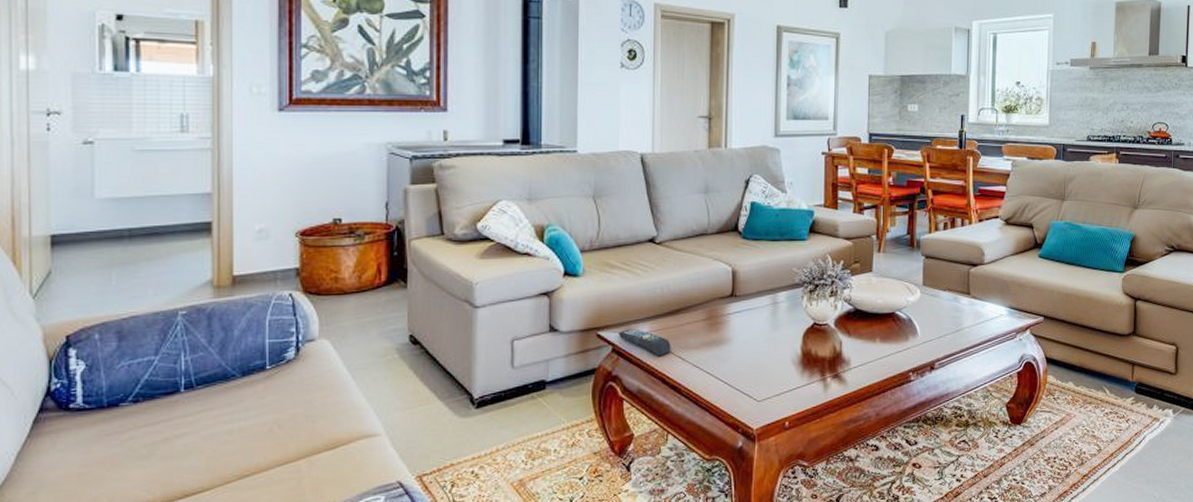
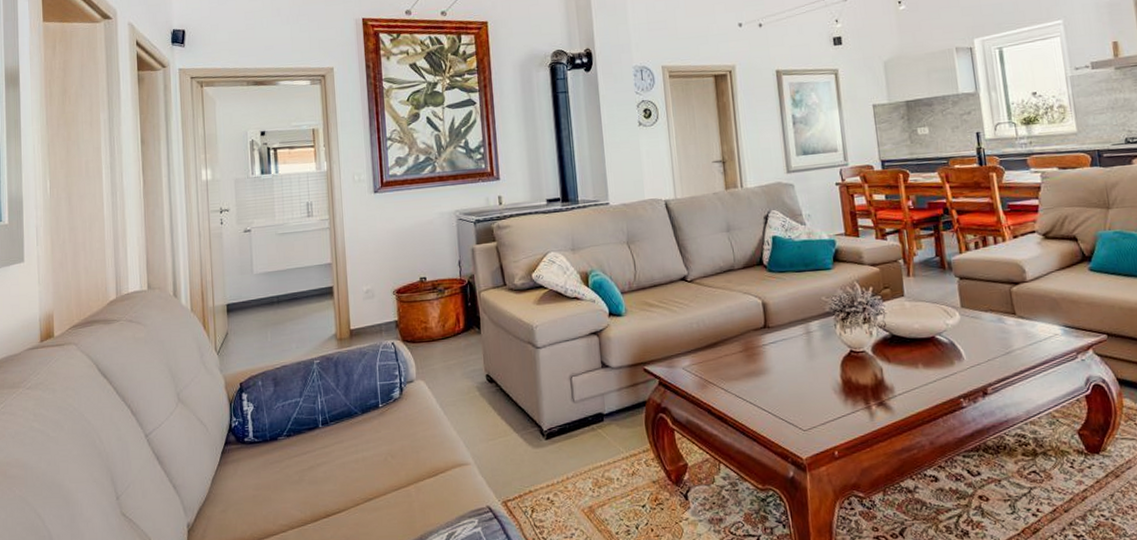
remote control: present [619,329,671,356] -> none [663,362,713,388]

